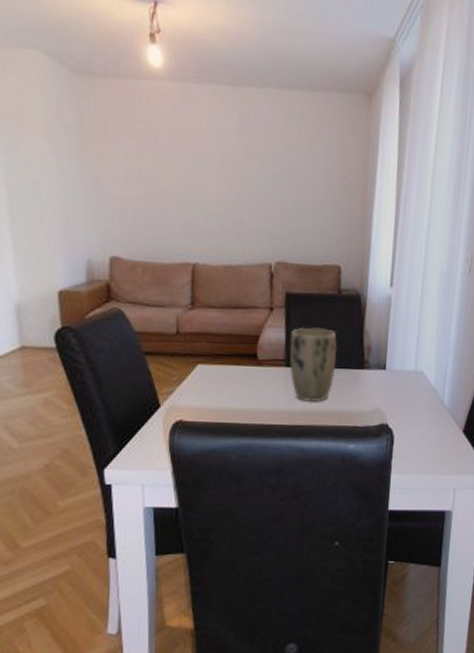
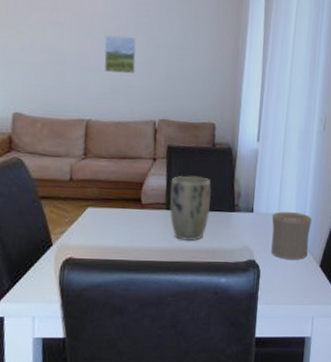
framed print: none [210,162,247,209] -> present [104,35,136,75]
cup: none [407,369,454,424] -> present [271,212,312,260]

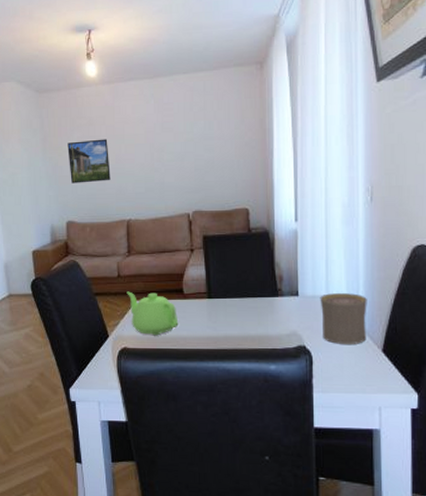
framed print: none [22,24,73,75] -> present [67,139,111,184]
teapot: none [78,197,133,246] -> present [126,291,179,336]
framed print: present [104,35,136,75] -> none [136,137,166,174]
plant pot: present [170,175,212,241] -> none [210,263,252,328]

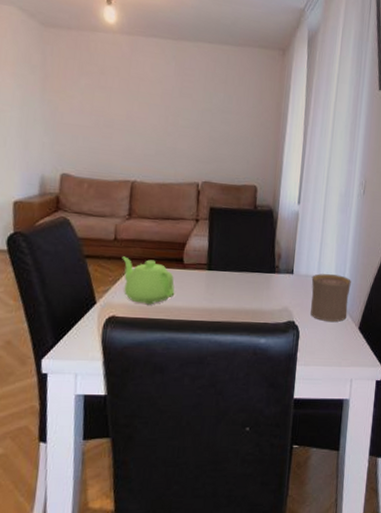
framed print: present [67,139,111,184] -> none [71,88,120,137]

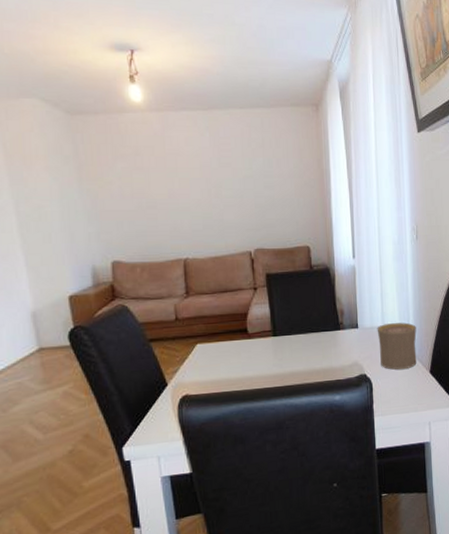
teapot: present [122,256,175,305] -> none [186,334,244,379]

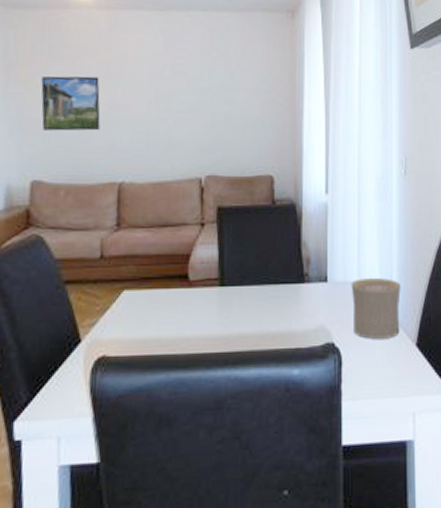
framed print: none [109,171,163,219] -> present [41,76,101,131]

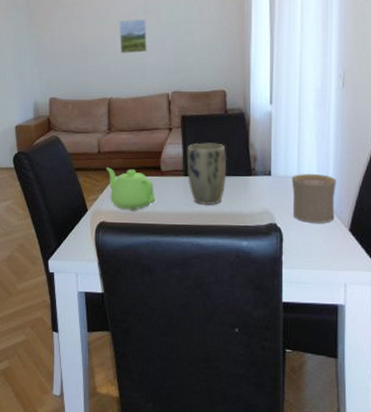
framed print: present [41,76,101,131] -> none [52,19,94,61]
teapot: none [111,278,180,338] -> present [106,167,156,211]
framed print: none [137,81,175,125] -> present [119,19,147,54]
plant pot: none [223,242,275,324] -> present [187,142,227,205]

